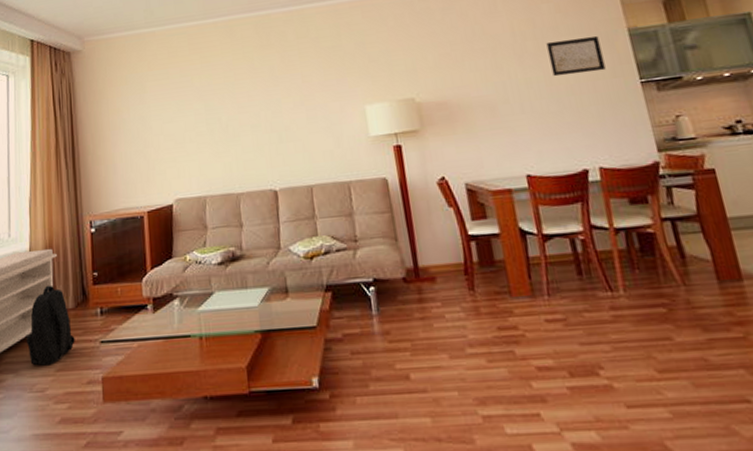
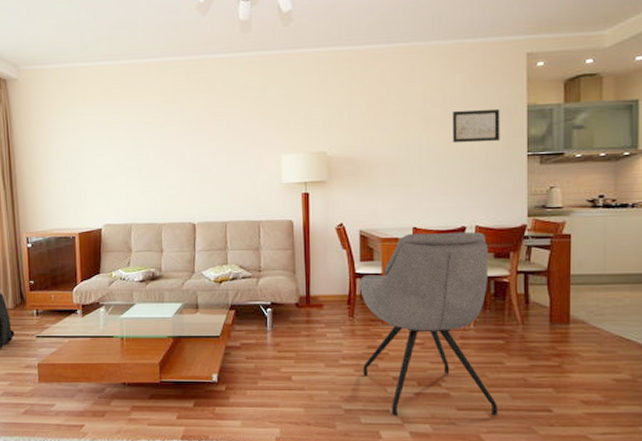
chair: none [474,175,681,422] -> present [359,231,497,416]

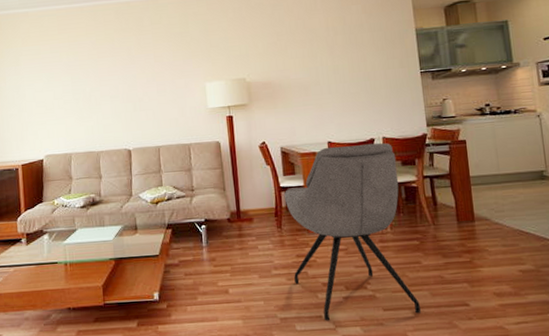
wall art: present [452,109,500,143] -> none [352,34,396,65]

